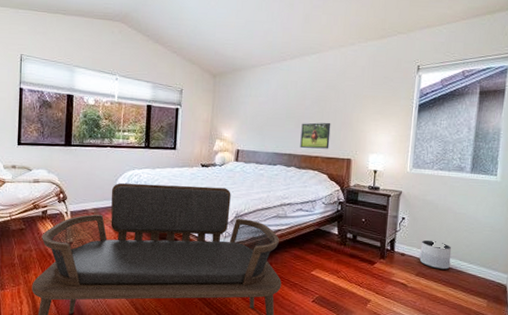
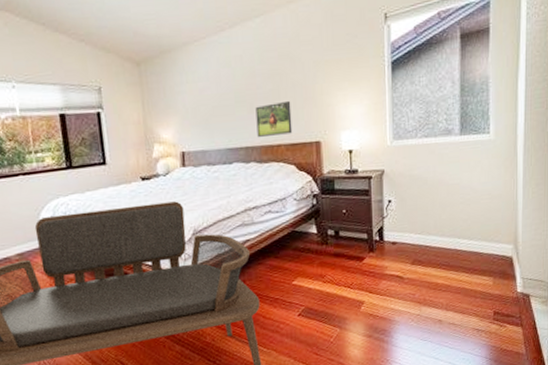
planter: present [419,240,452,270] -> none [413,221,448,253]

